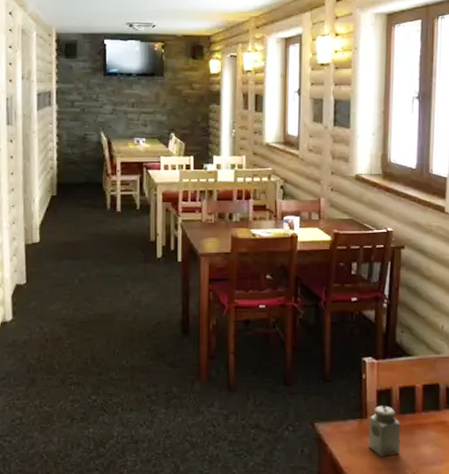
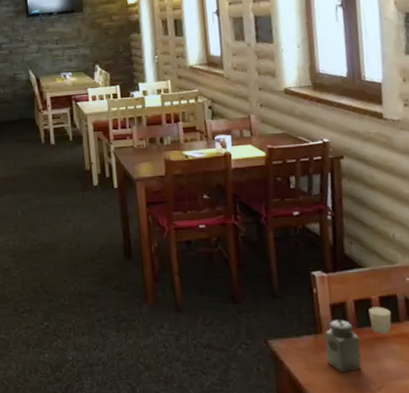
candle: none [412,394,433,421] -> present [369,307,392,334]

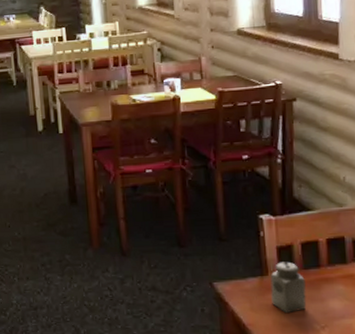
candle: present [369,307,392,334] -> none [315,249,339,275]

